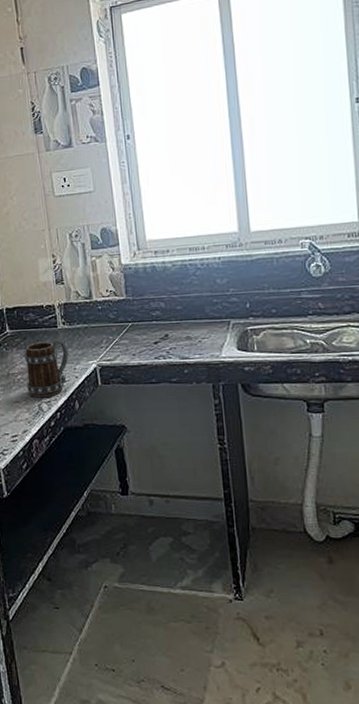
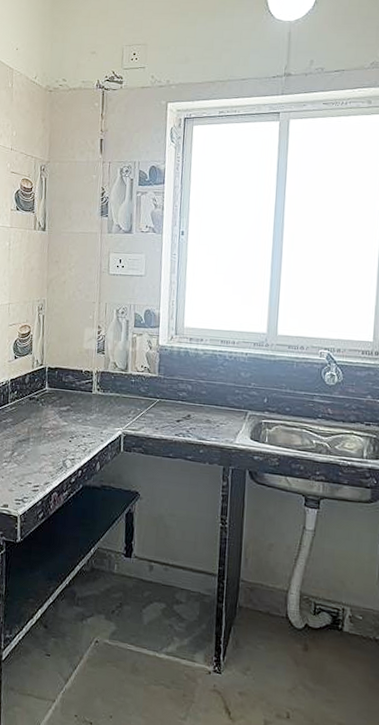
mug: present [25,339,69,398] -> none [55,403,99,455]

